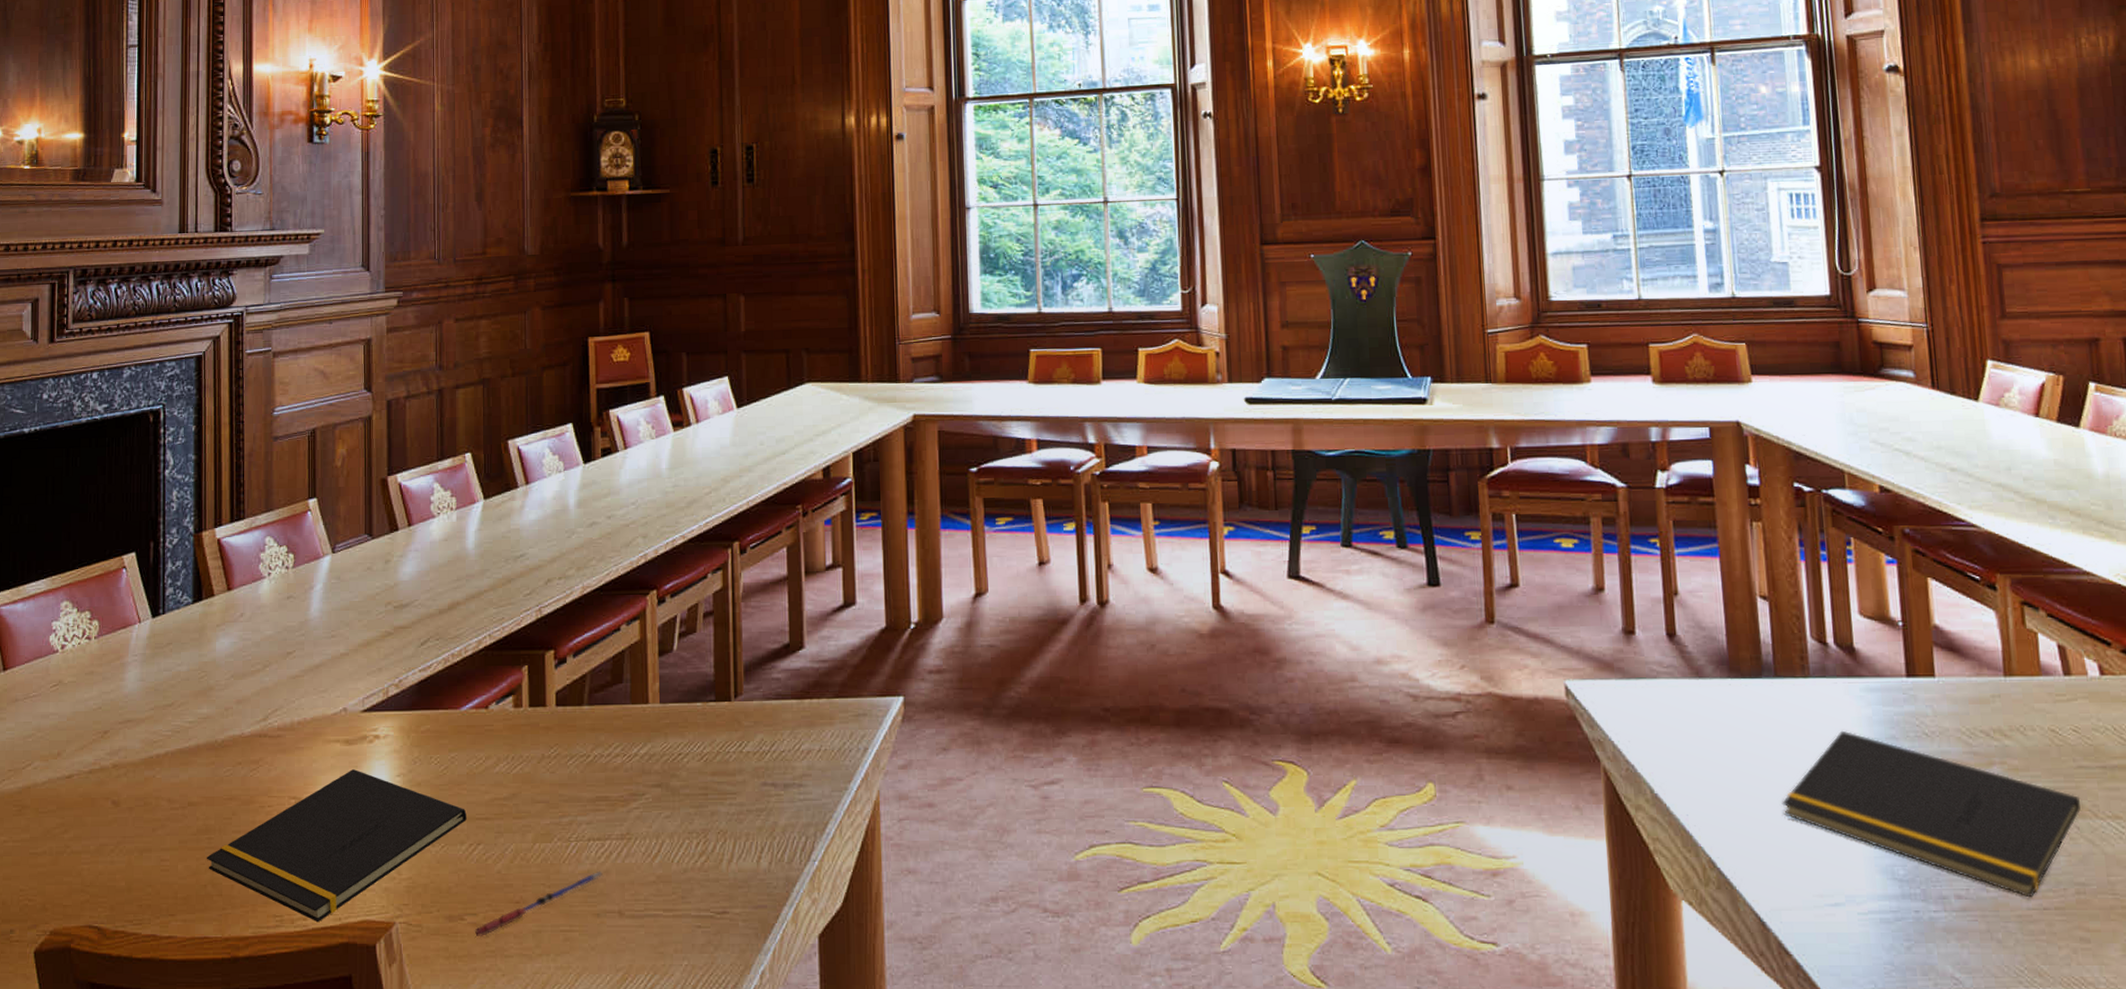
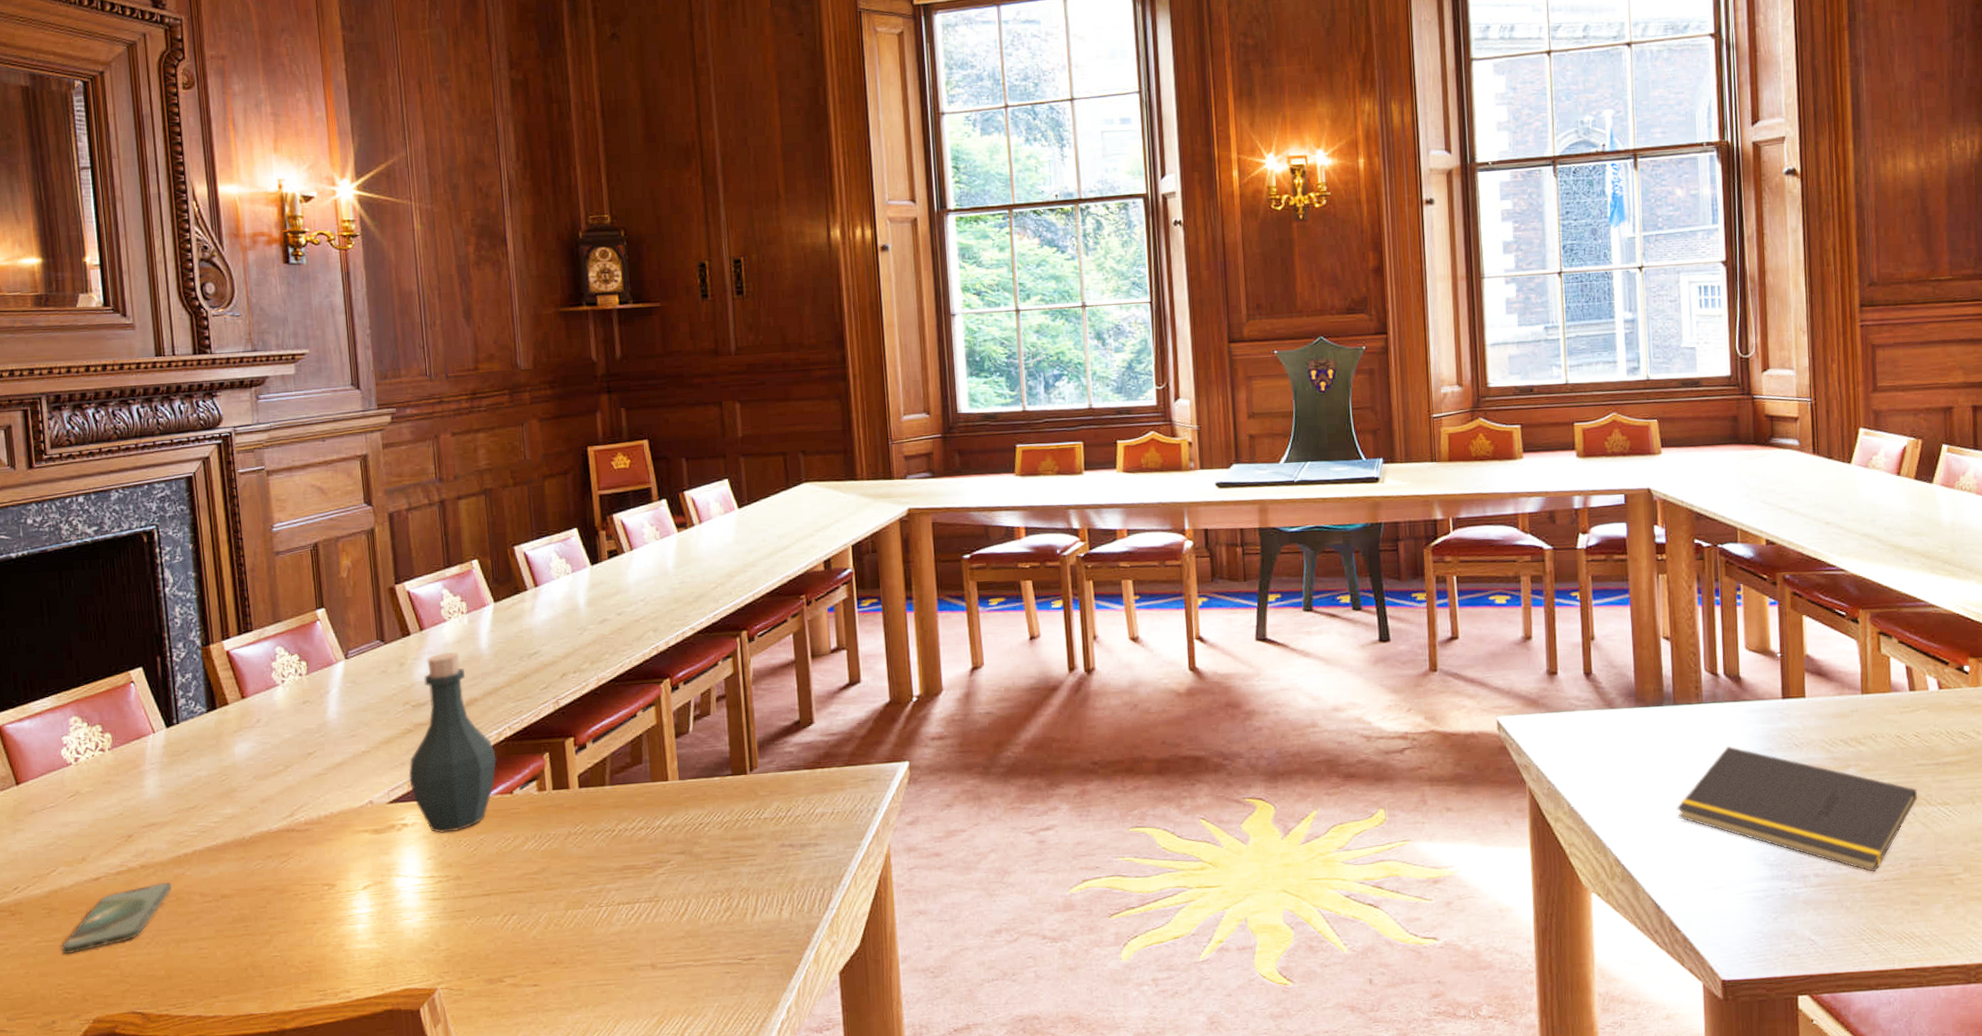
smartphone: none [28,785,141,856] -> present [62,882,172,954]
notepad: present [206,769,467,923] -> none [244,855,500,994]
bottle: none [385,550,474,748] -> present [408,652,497,833]
pen: present [474,870,604,938] -> none [514,930,635,996]

